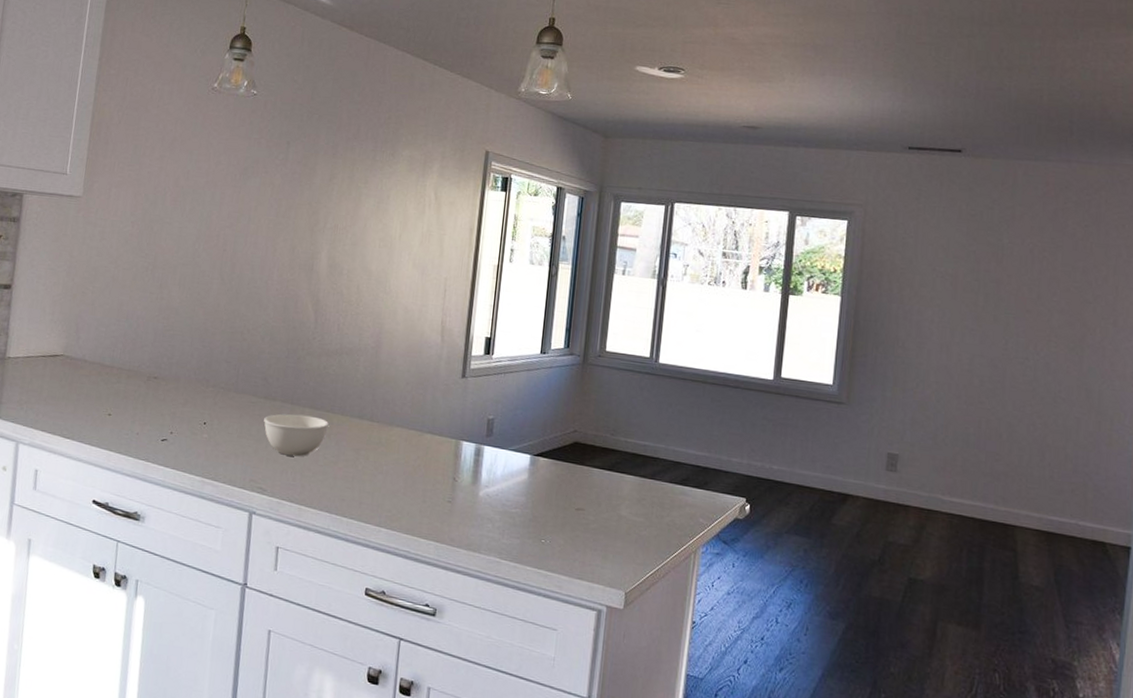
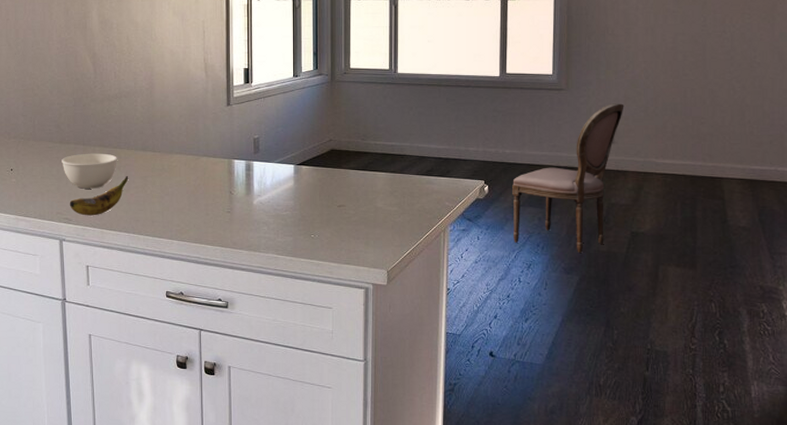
banana: none [266,446,338,489] -> present [69,176,128,216]
dining chair: none [774,424,911,596] -> present [512,102,624,253]

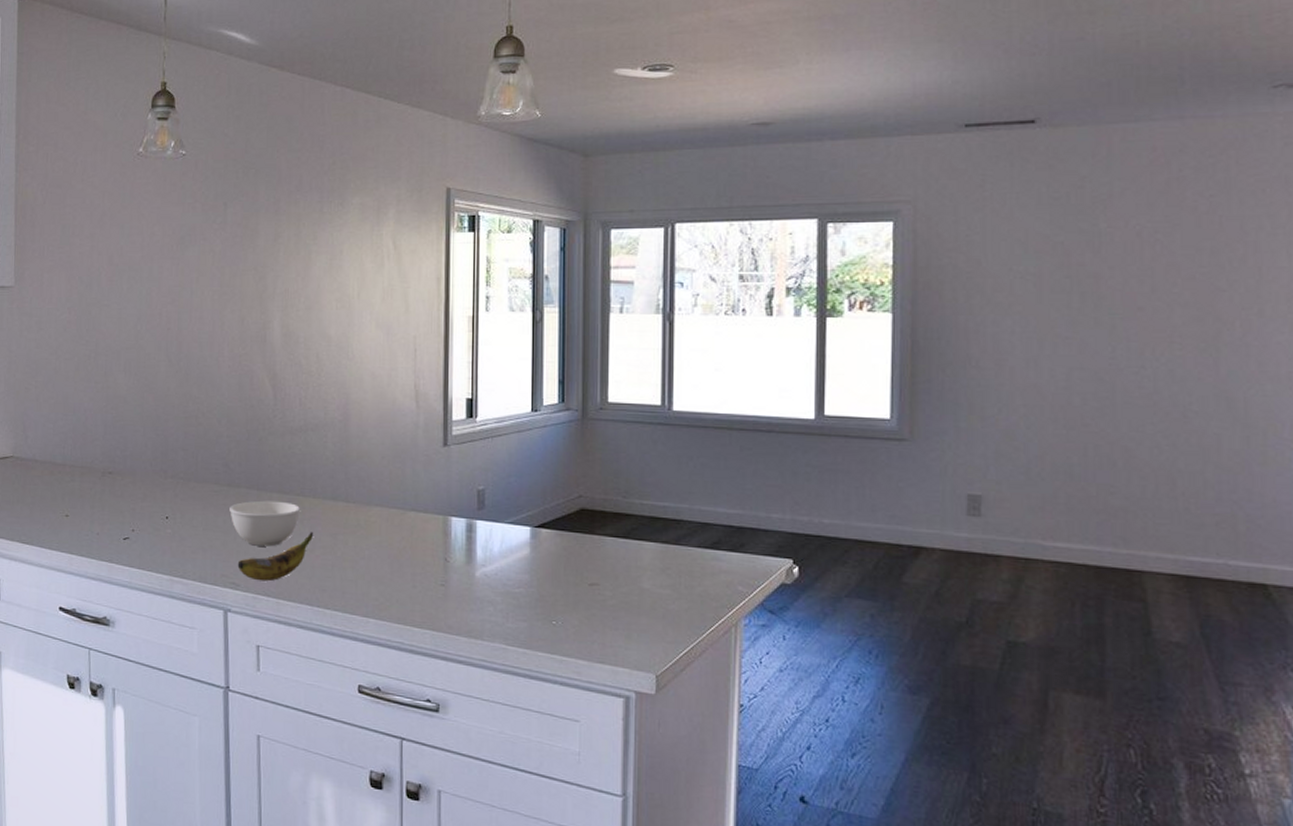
dining chair: present [512,102,624,253] -> none [833,460,995,666]

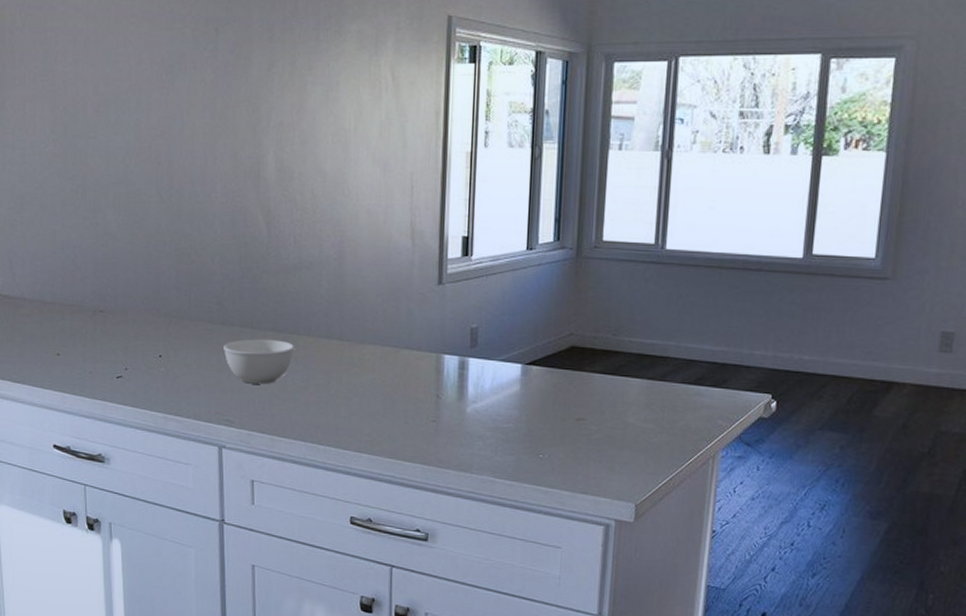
banana: present [237,532,313,582] -> none [232,370,307,419]

